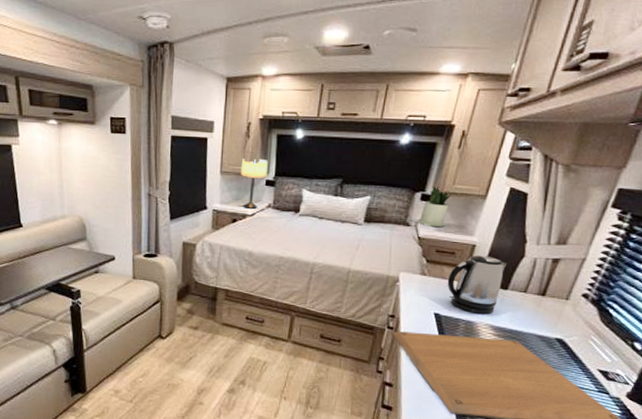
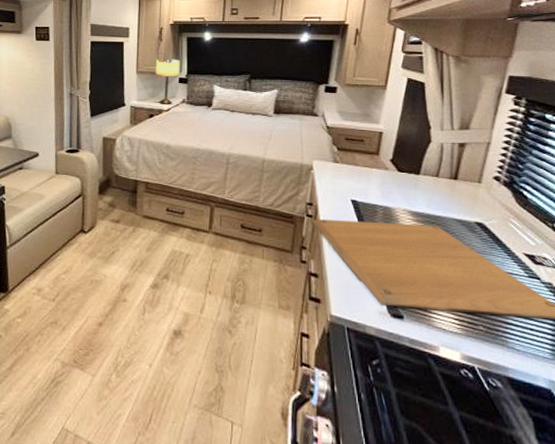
planter: present [417,186,453,228] -> none [324,78,354,117]
kettle: present [447,255,507,314] -> none [359,142,416,199]

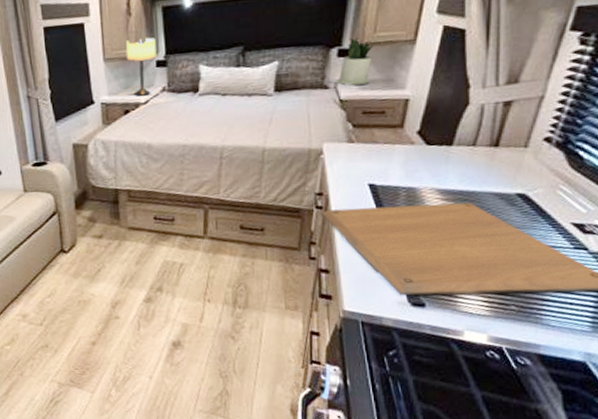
planter: none [324,78,354,117] -> present [336,37,375,86]

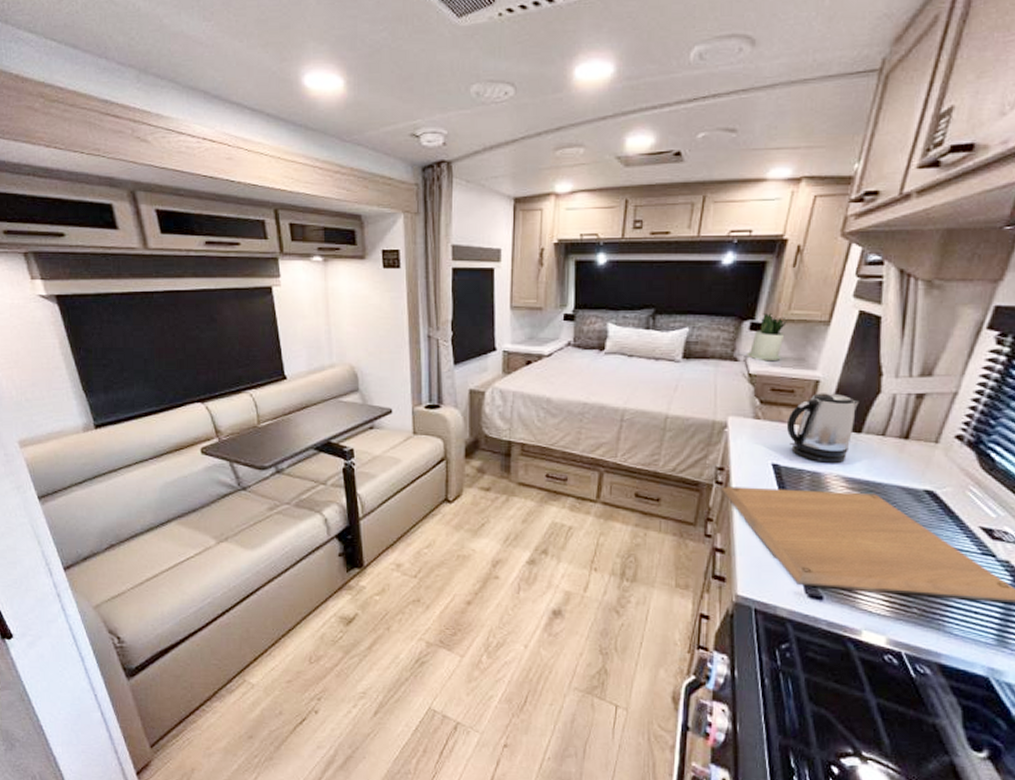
table lamp: present [125,37,157,96] -> none [534,289,565,348]
kettle: none [379,109,449,178] -> present [786,393,860,463]

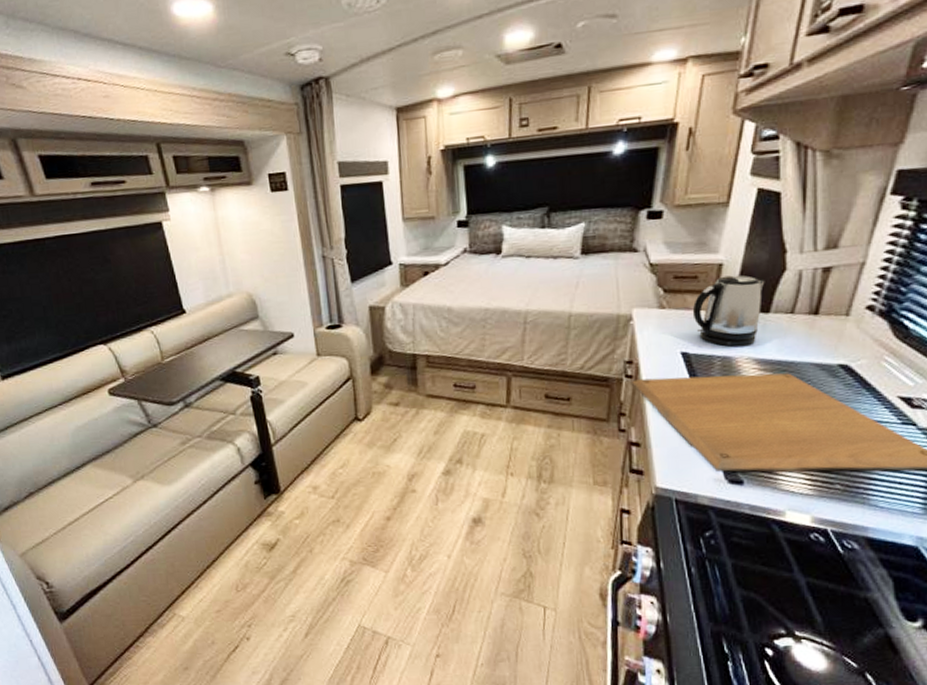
planter: present [747,312,789,362] -> none [646,198,686,250]

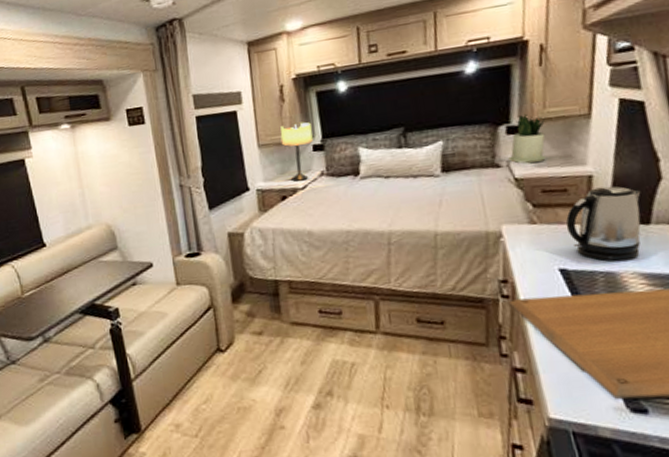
table lamp: none [425,196,458,257] -> present [280,122,313,182]
planter: none [646,198,686,250] -> present [508,113,546,164]

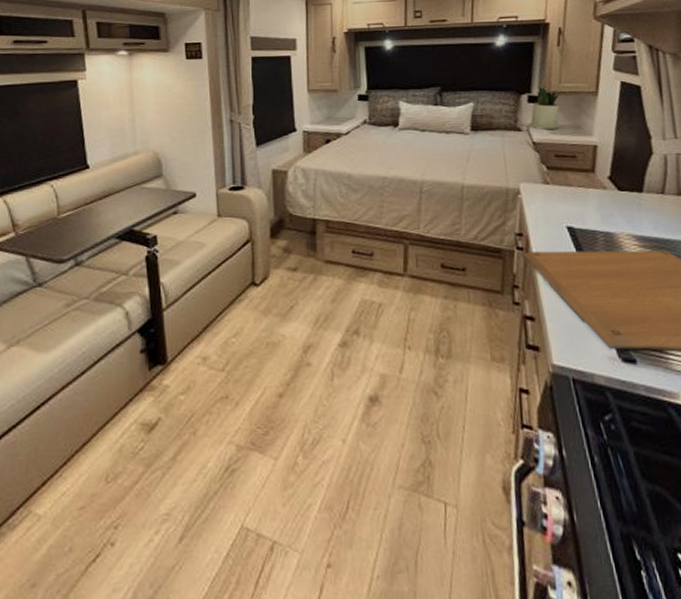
table lamp: present [280,122,313,182] -> none [329,72,359,127]
kettle: present [565,185,641,261] -> none [573,156,636,223]

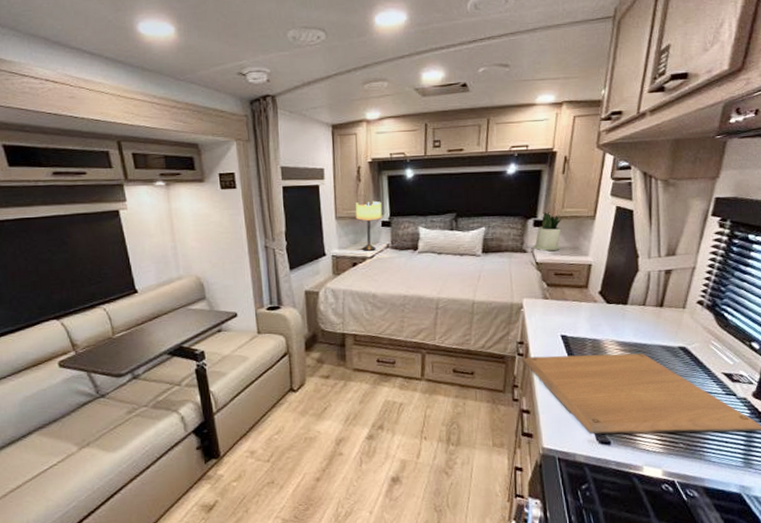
table lamp: none [329,72,359,127] -> present [355,200,382,251]

